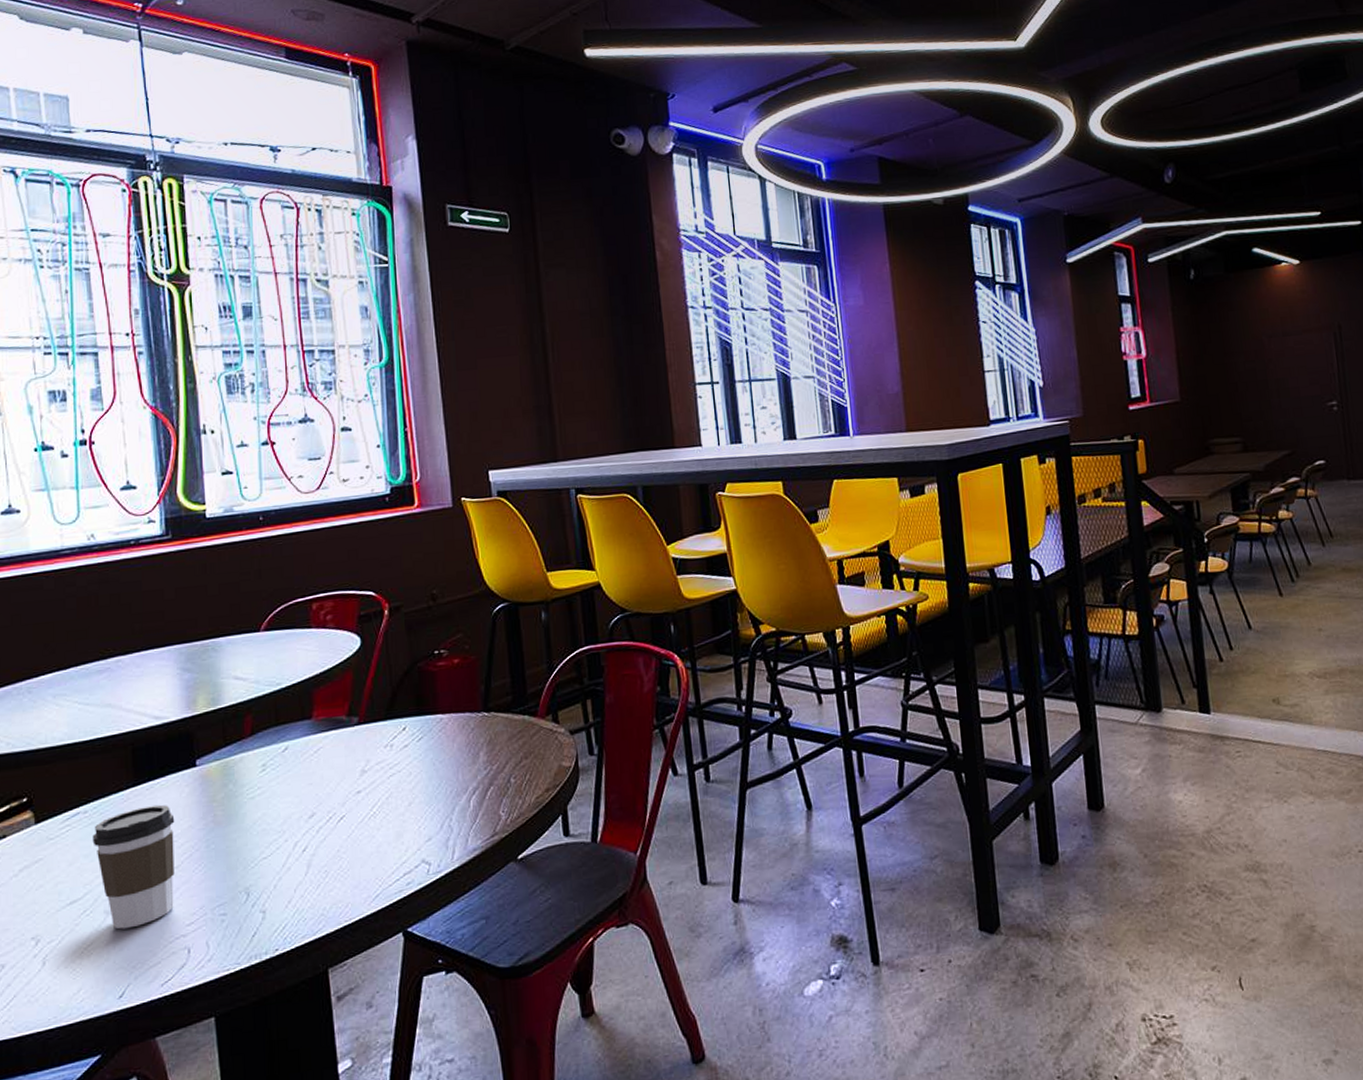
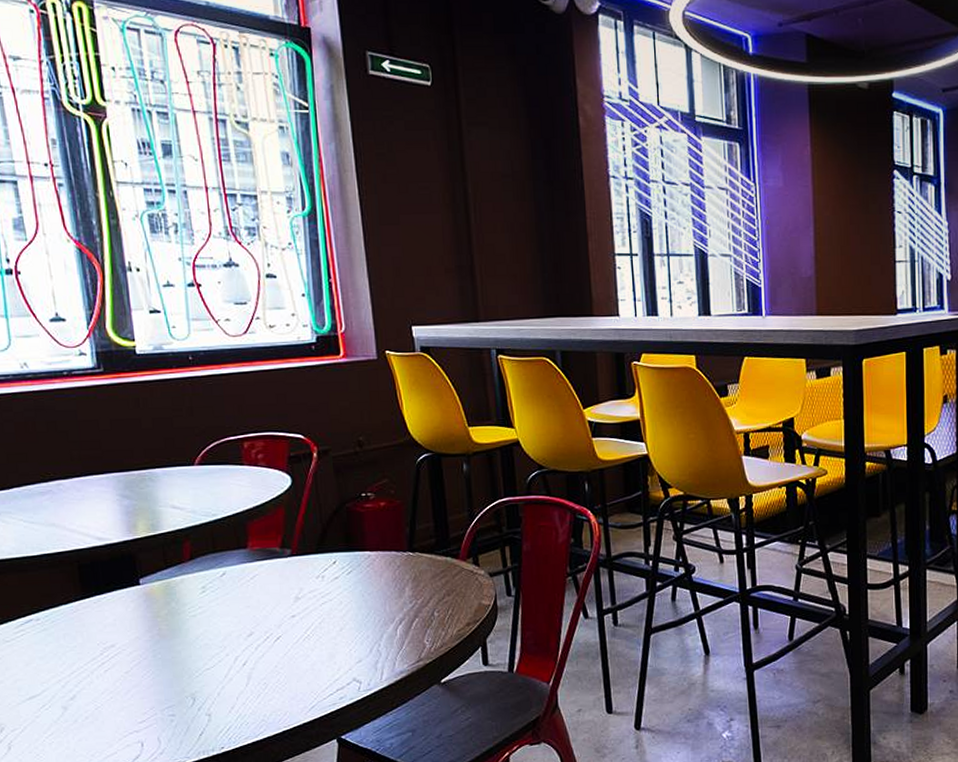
coffee cup: present [92,804,175,929] -> none [46,616,126,723]

